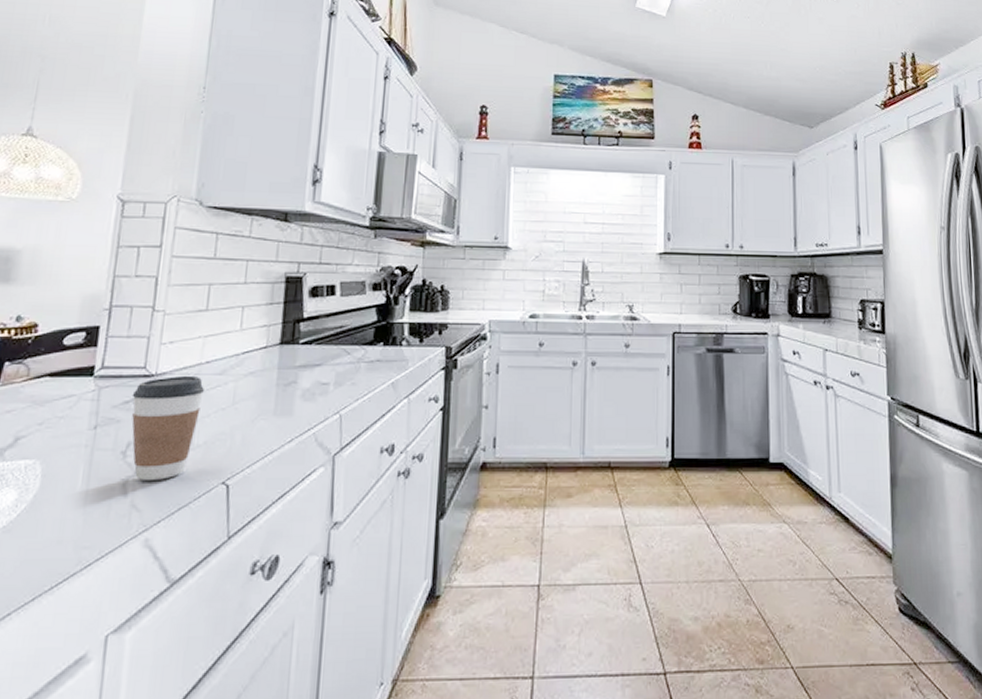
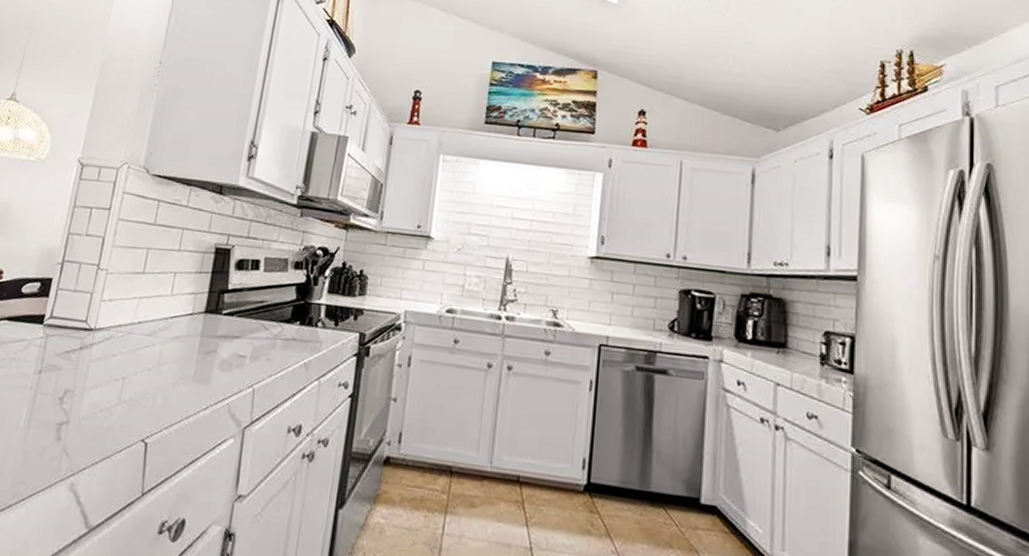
coffee cup: present [132,375,204,482] -> none [68,332,135,430]

